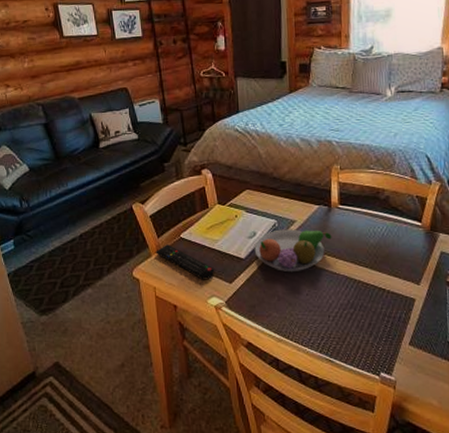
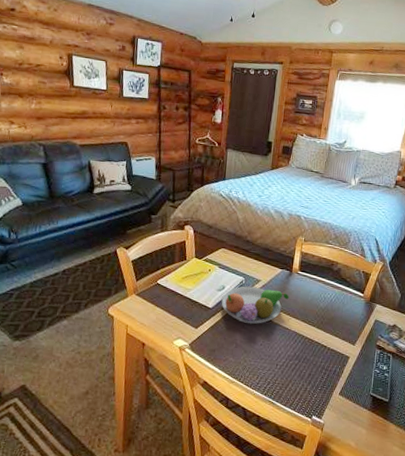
remote control: present [156,244,215,280] -> none [132,288,184,324]

